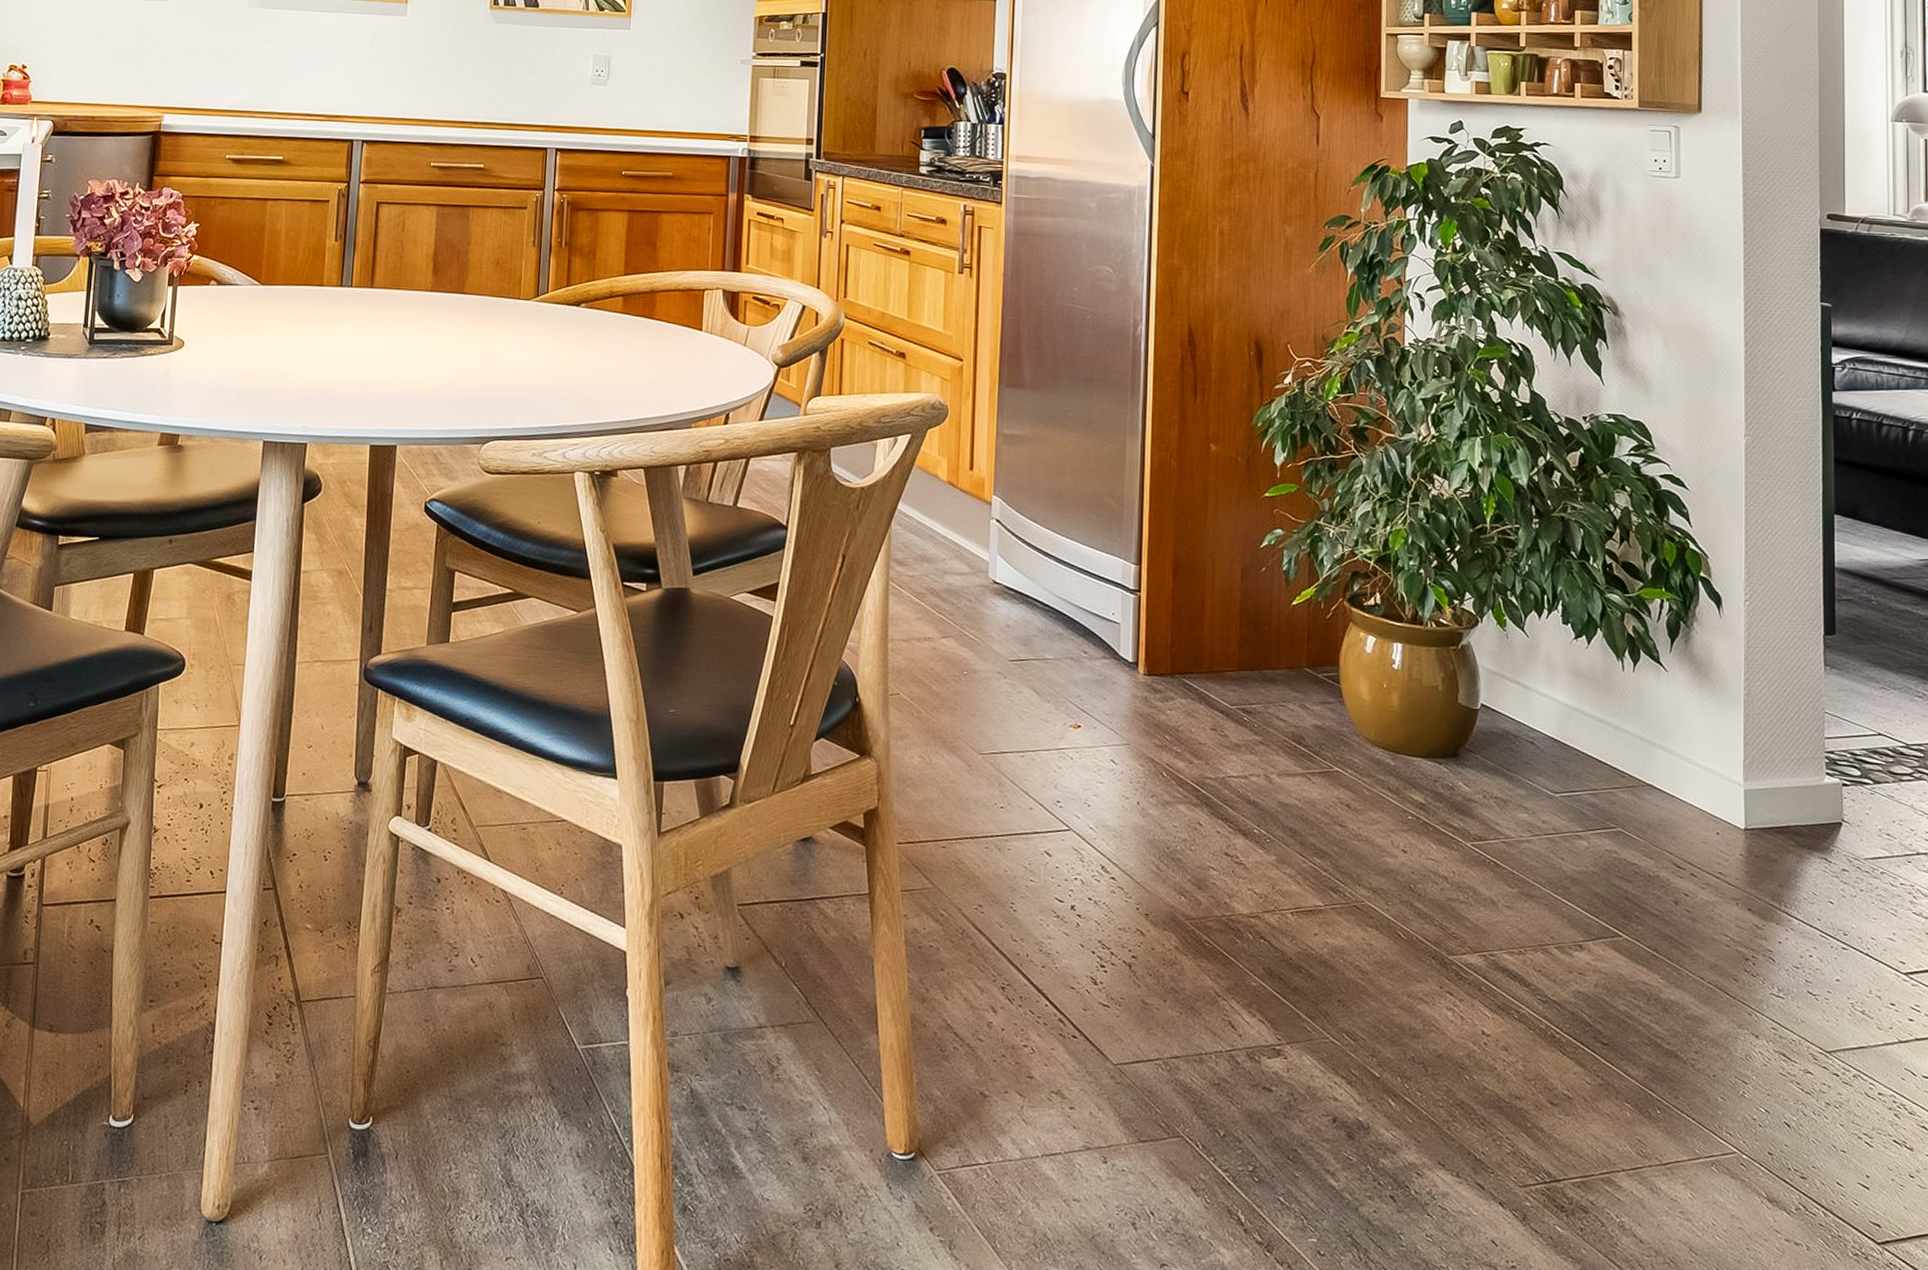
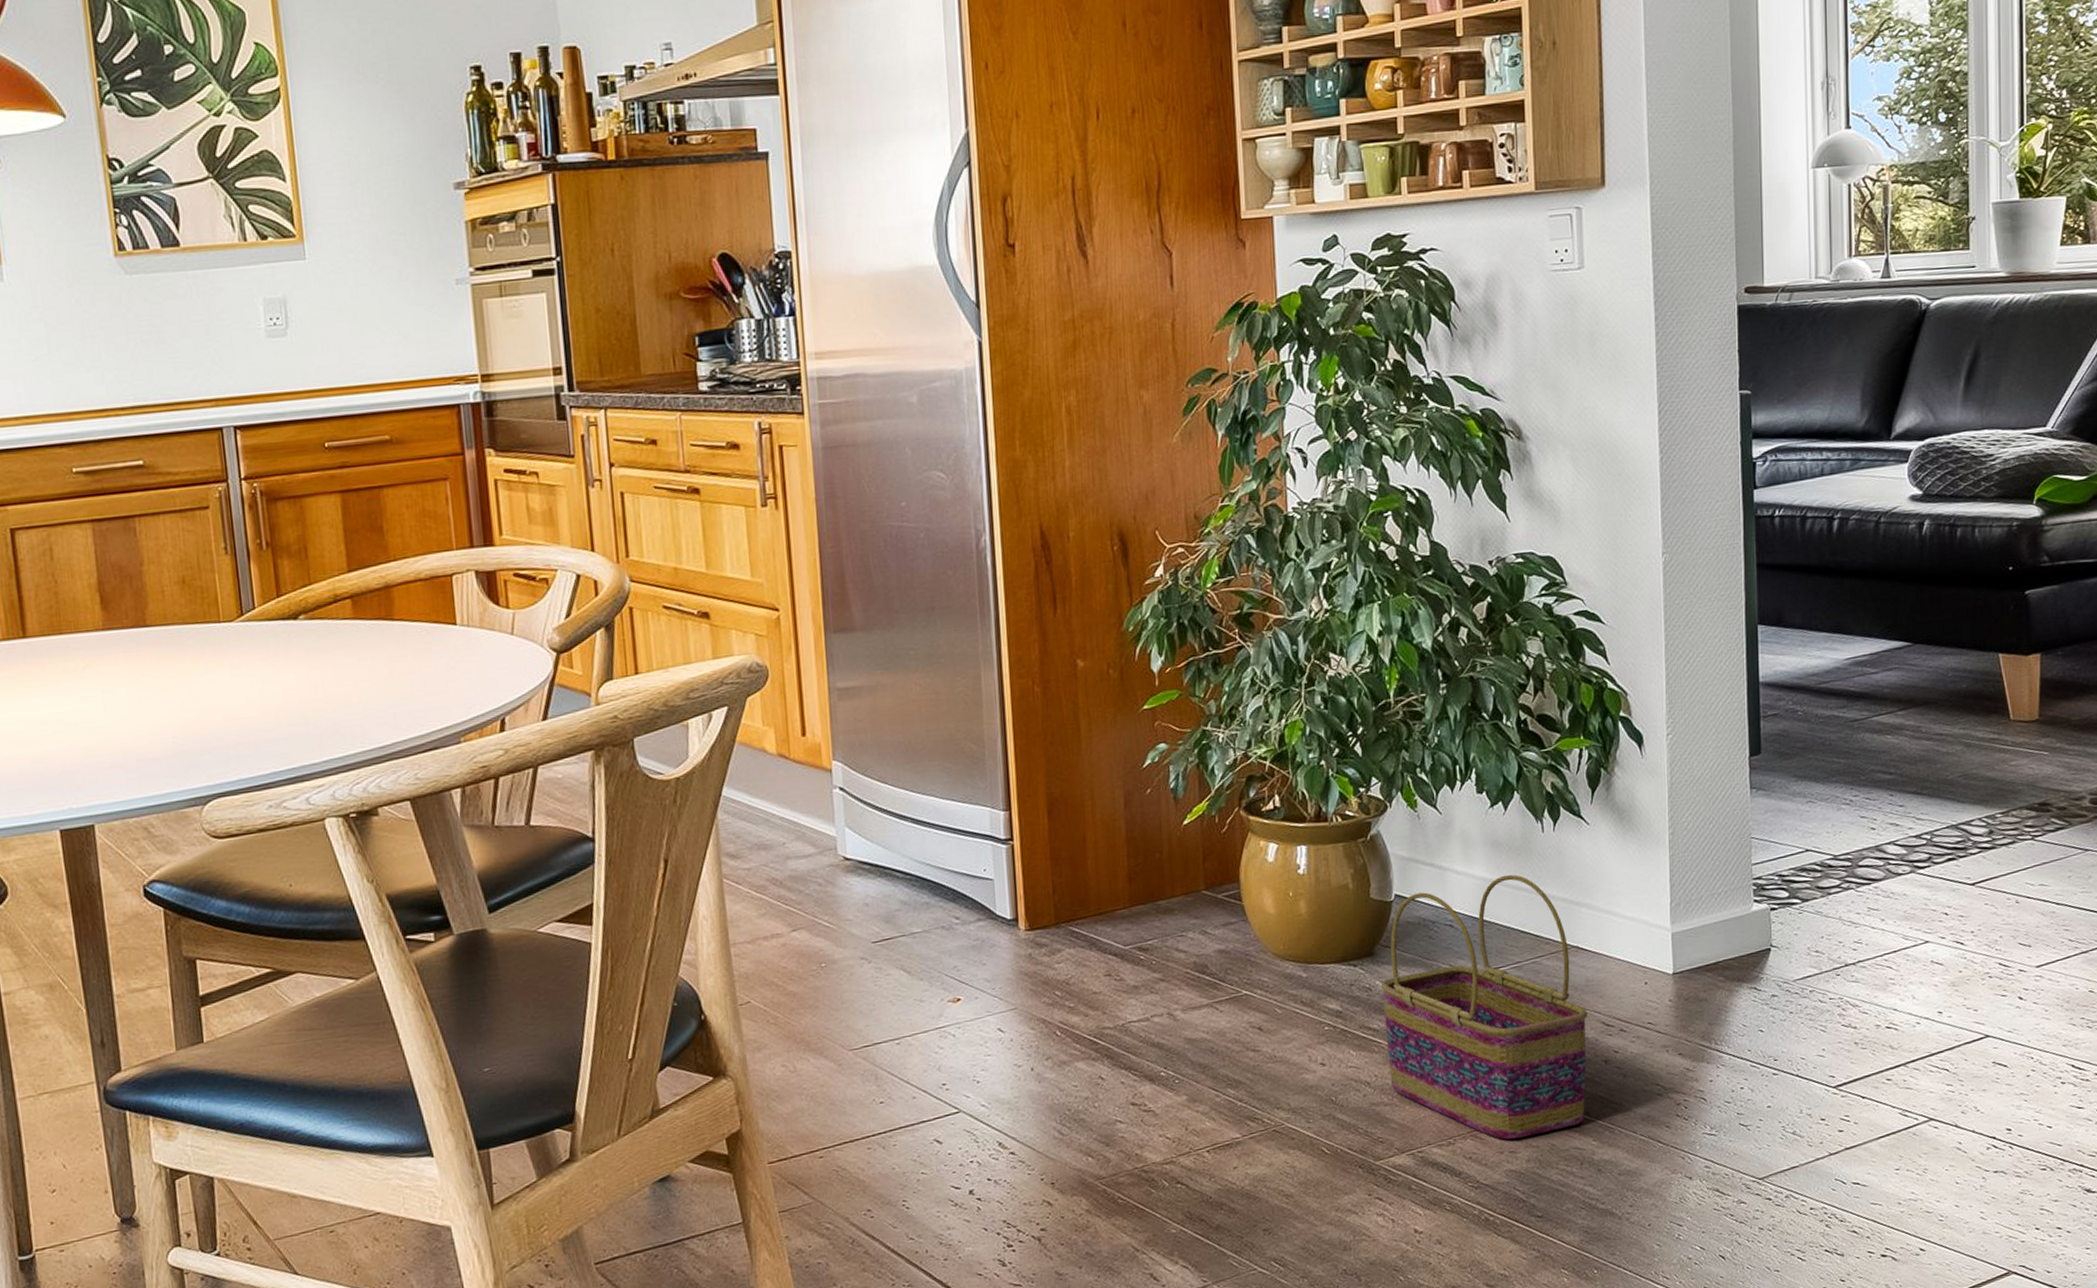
basket: none [1463,704,1661,962] -> present [1380,874,1588,1140]

